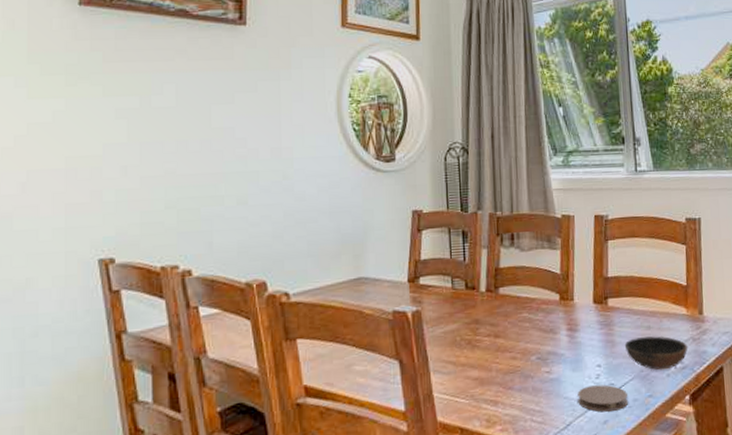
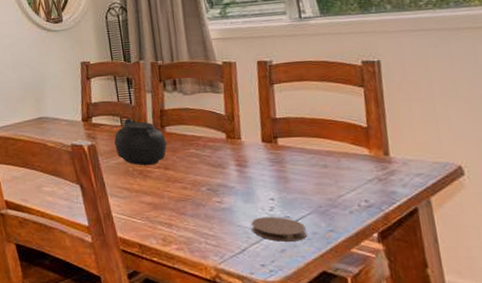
teapot: none [438,278,499,334] -> present [109,118,167,166]
bowl: present [624,336,688,371] -> none [299,174,374,207]

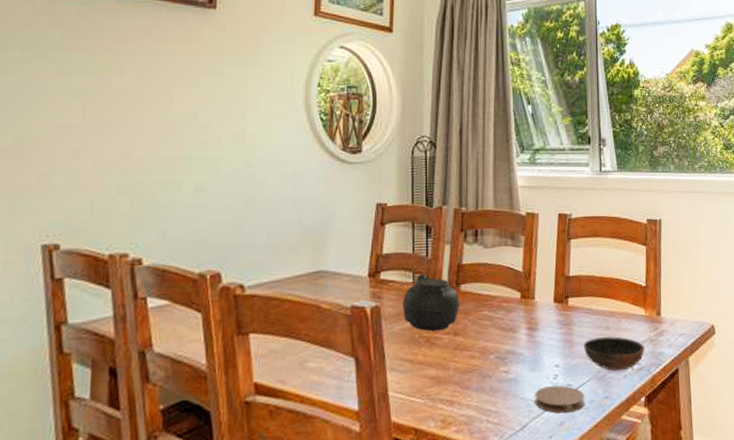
bowl: none [299,174,374,207] -> present [583,336,646,372]

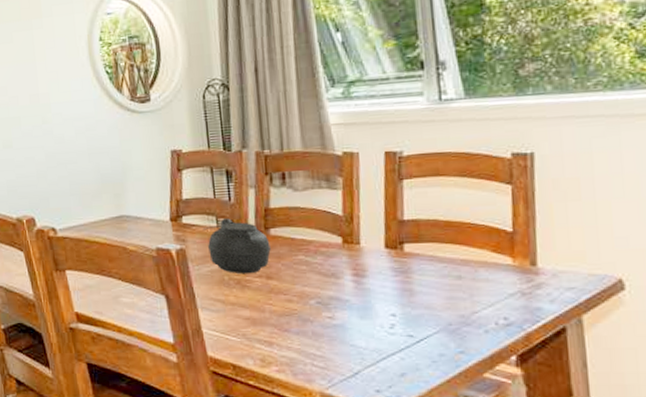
coaster: present [535,385,584,414] -> none [367,335,432,364]
bowl: present [583,336,646,372] -> none [426,287,515,325]

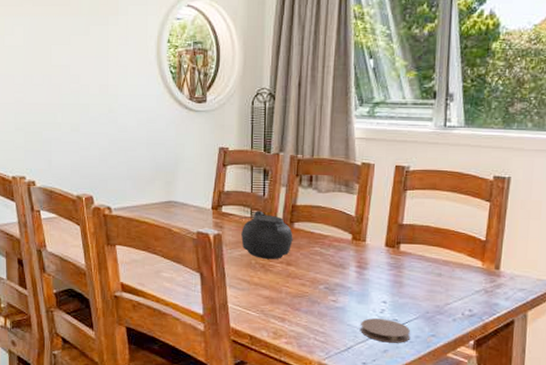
coaster: none [367,335,432,364] -> present [360,318,410,343]

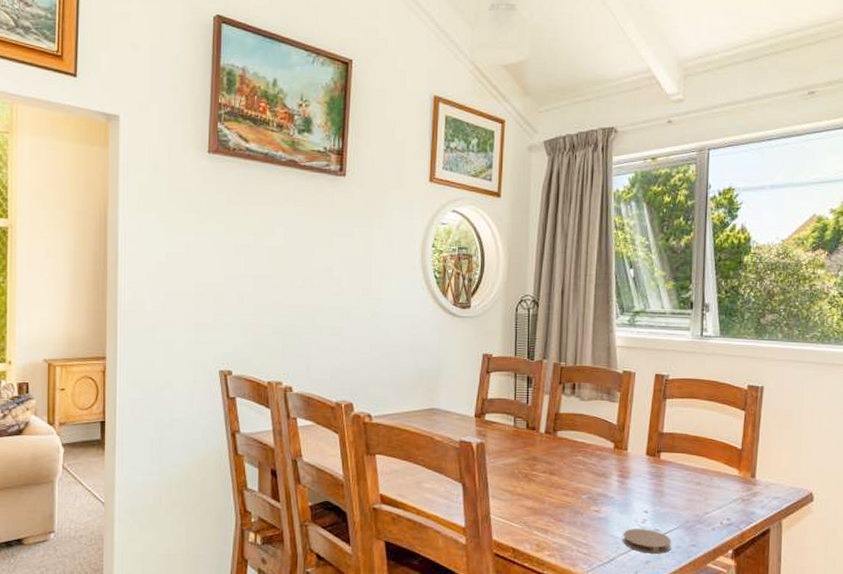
teapot: present [238,211,293,260] -> none [501,419,556,469]

